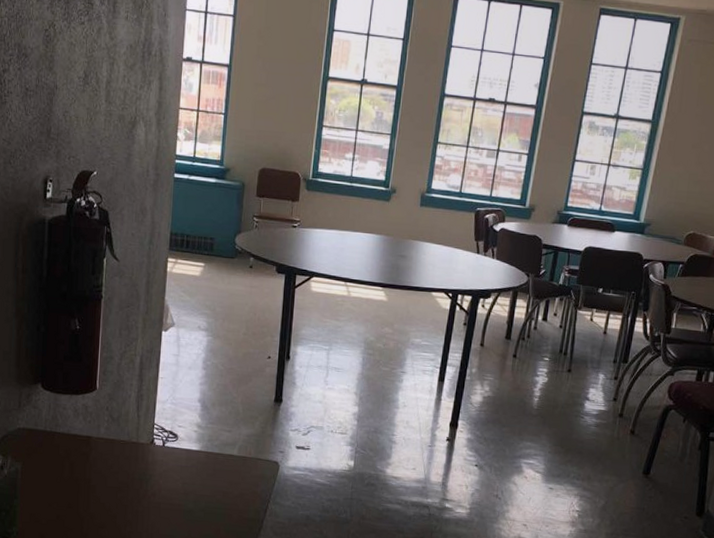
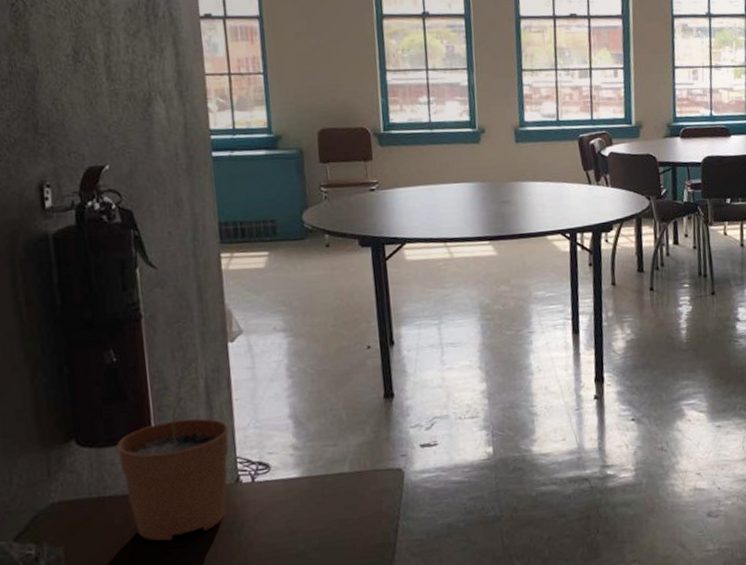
plant pot: none [69,364,153,477] -> present [117,396,229,541]

